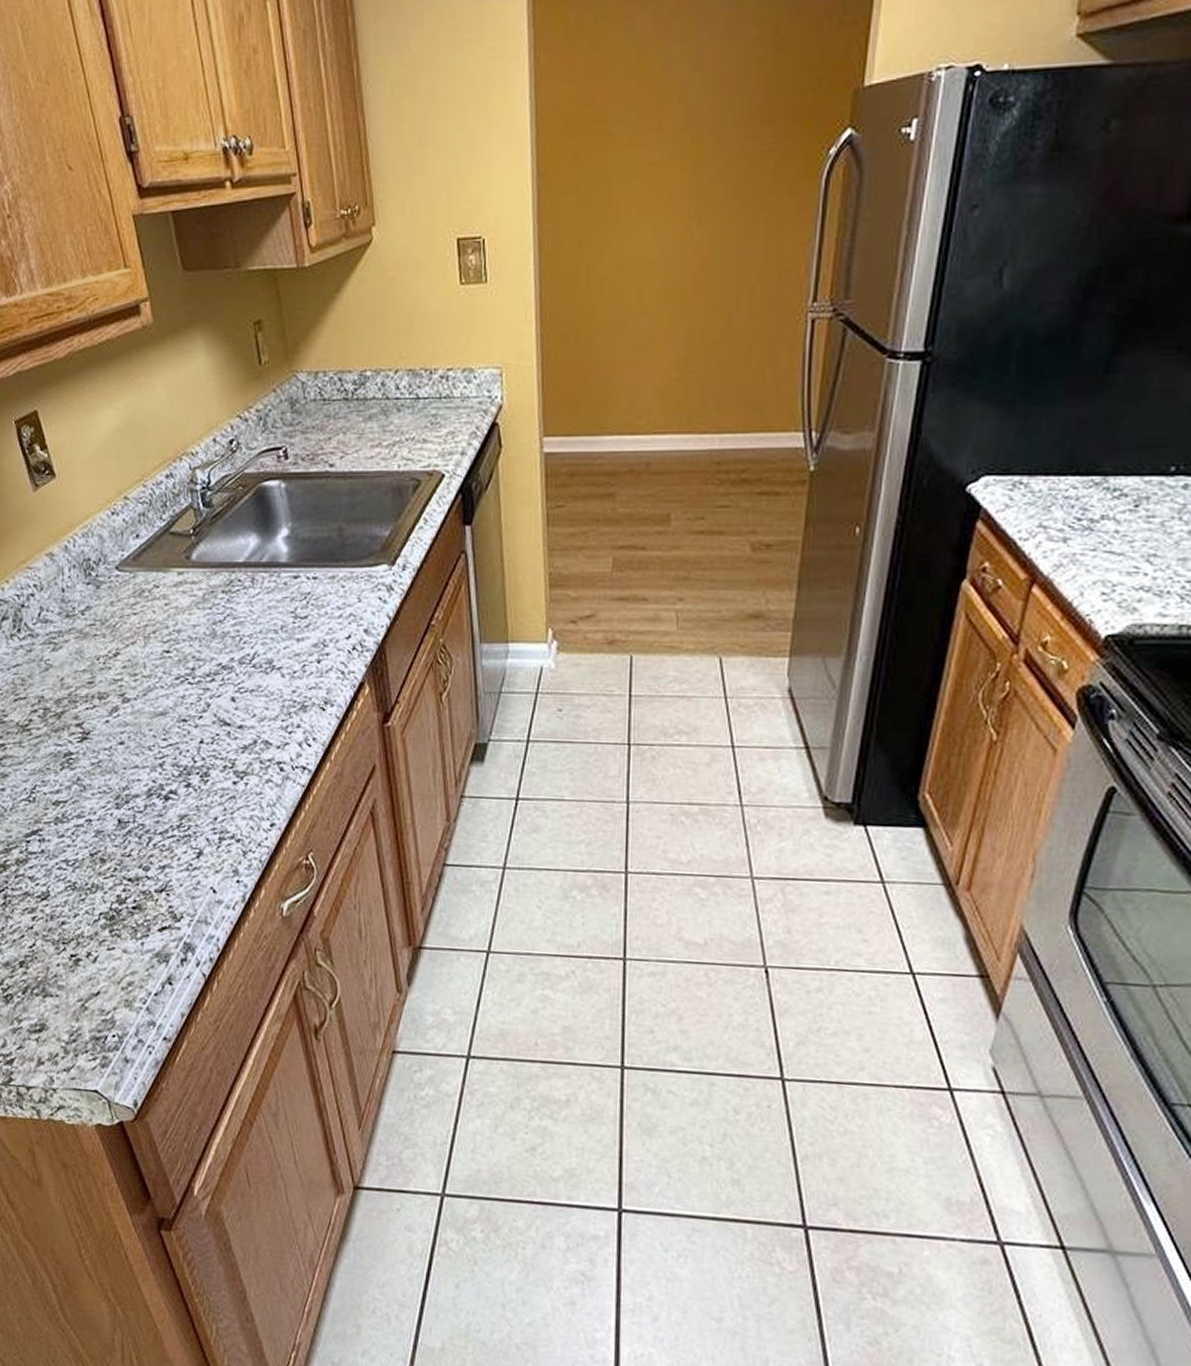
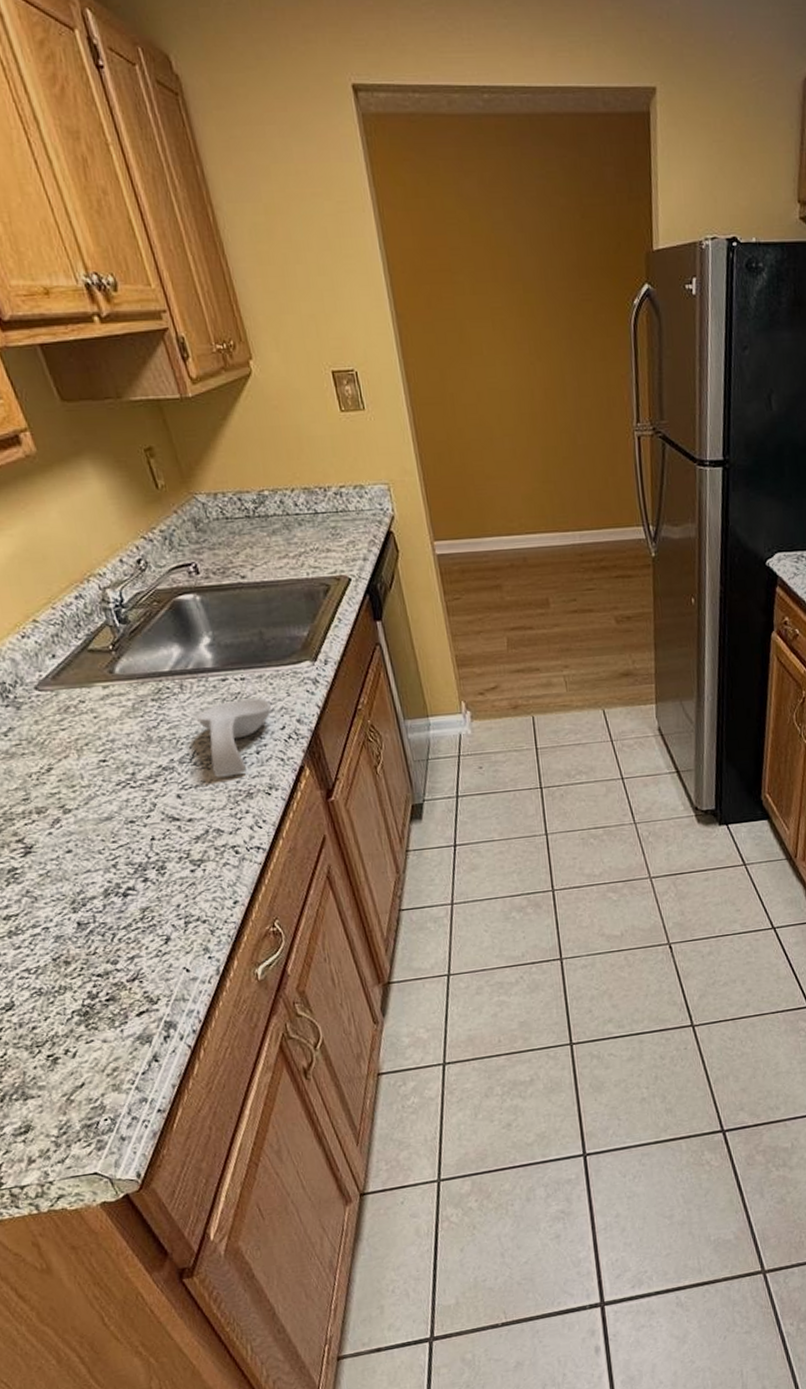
spoon rest: none [263,600,341,684] -> present [197,698,272,778]

